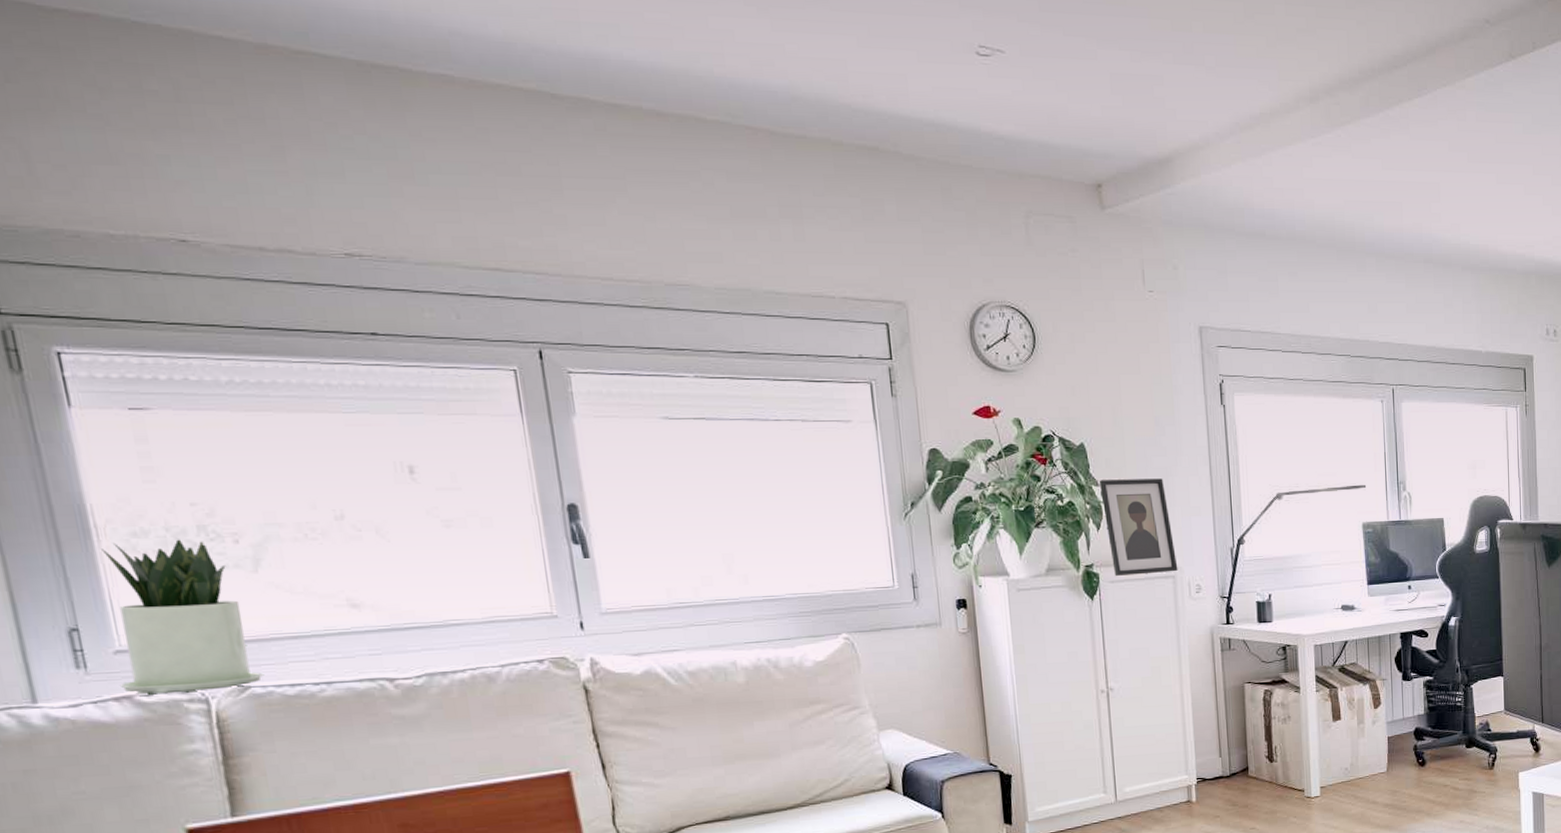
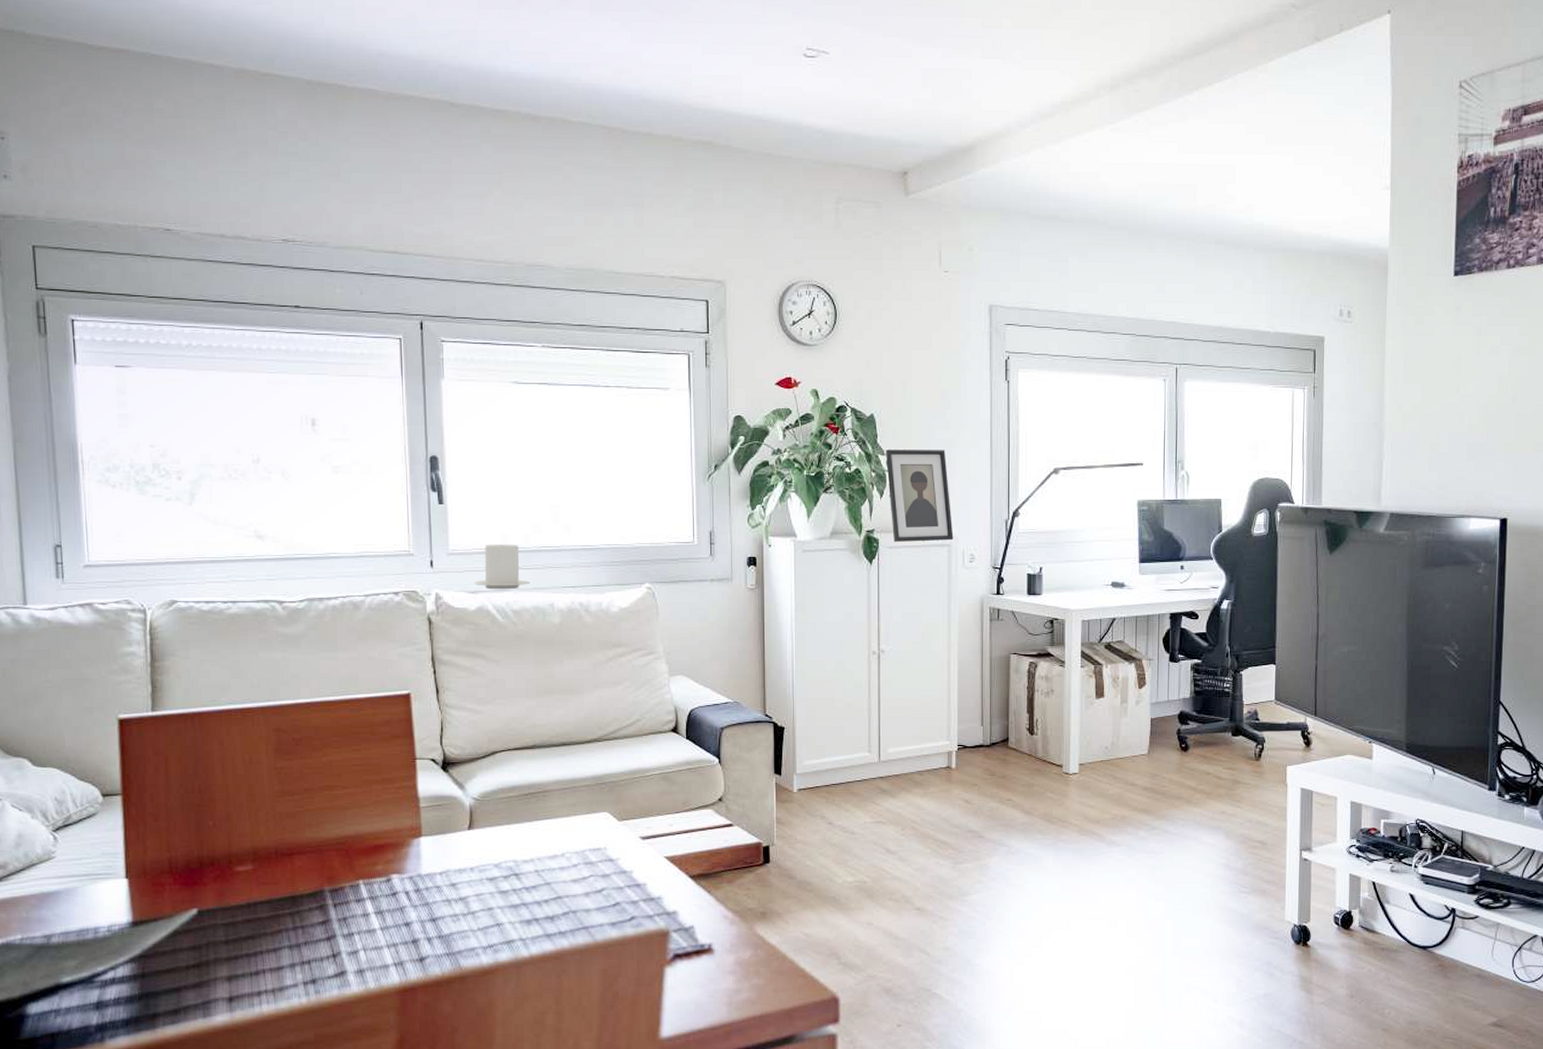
planter: present [102,539,263,694] -> none [84,474,187,603]
candle: none [637,599,705,651] -> present [475,544,530,590]

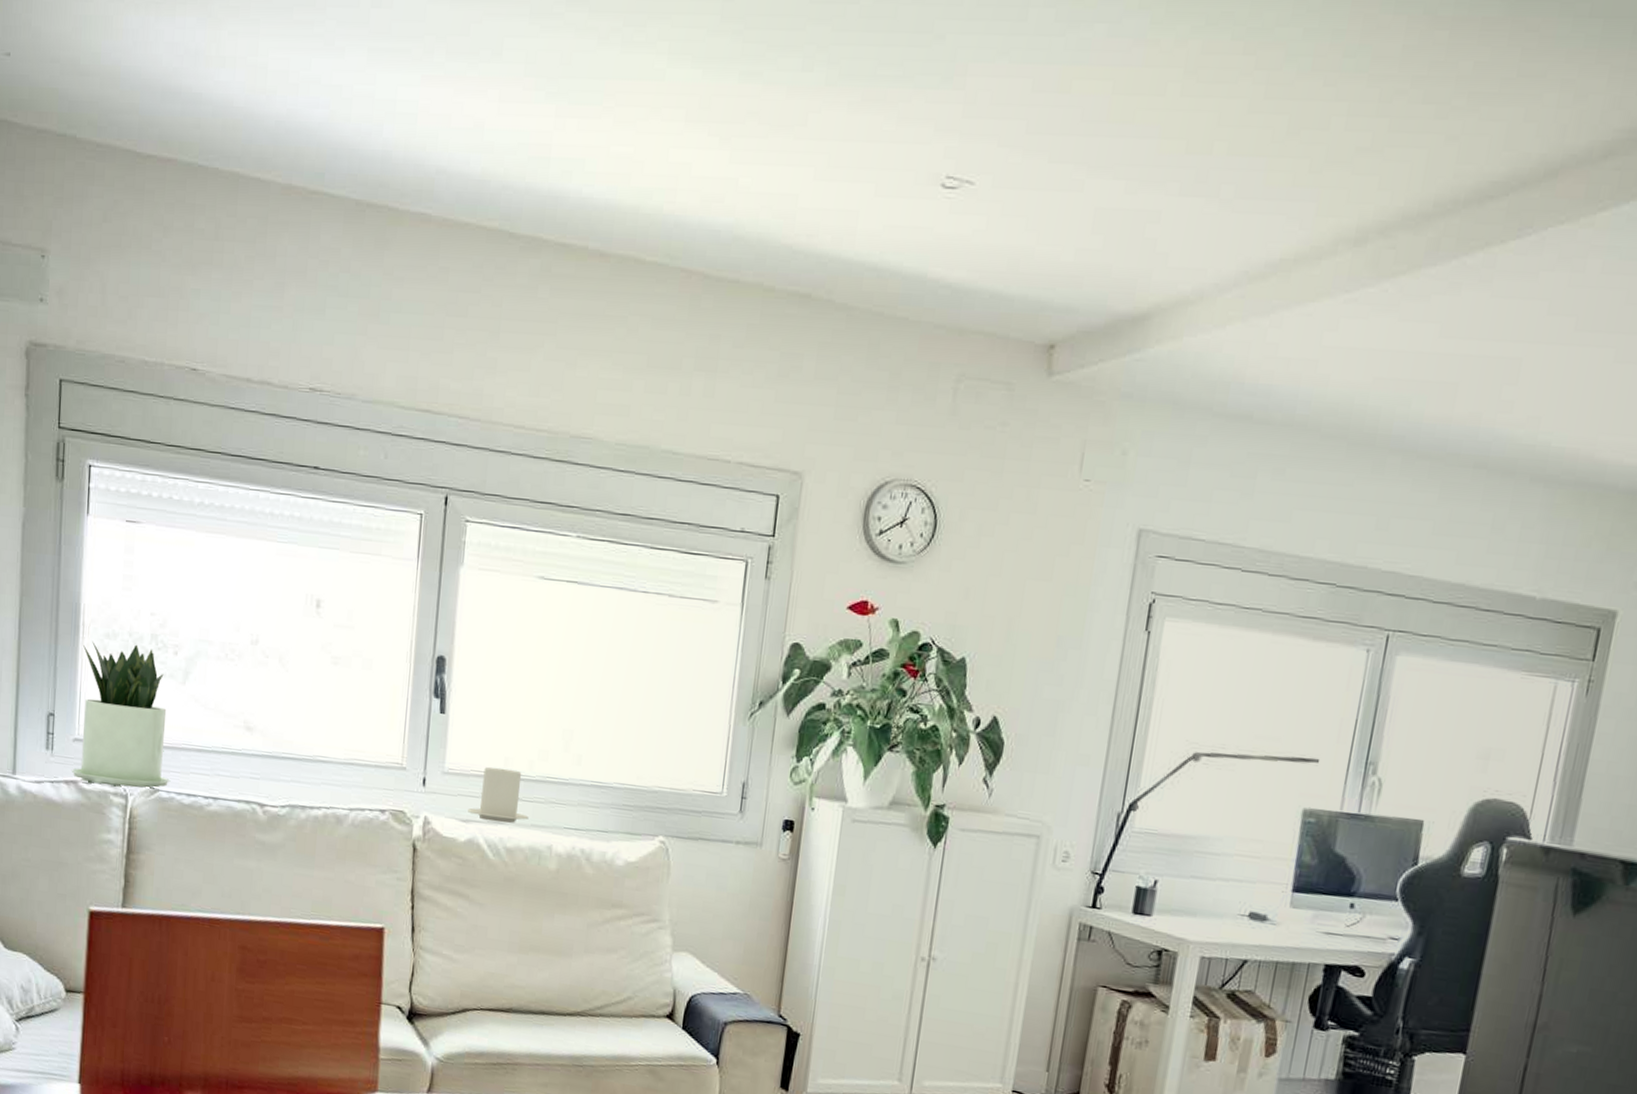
planter: none [84,474,187,603] -> present [71,641,170,789]
picture frame: present [885,449,954,542] -> none [967,705,1052,831]

